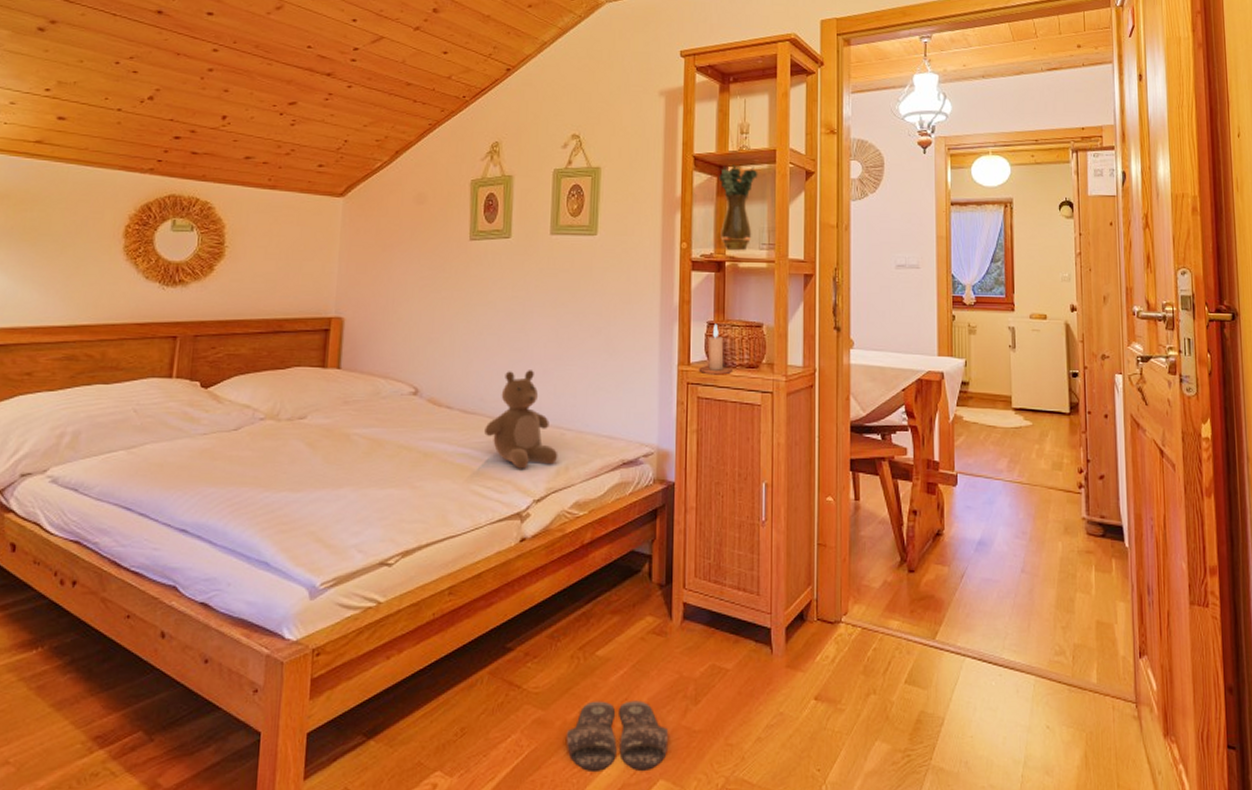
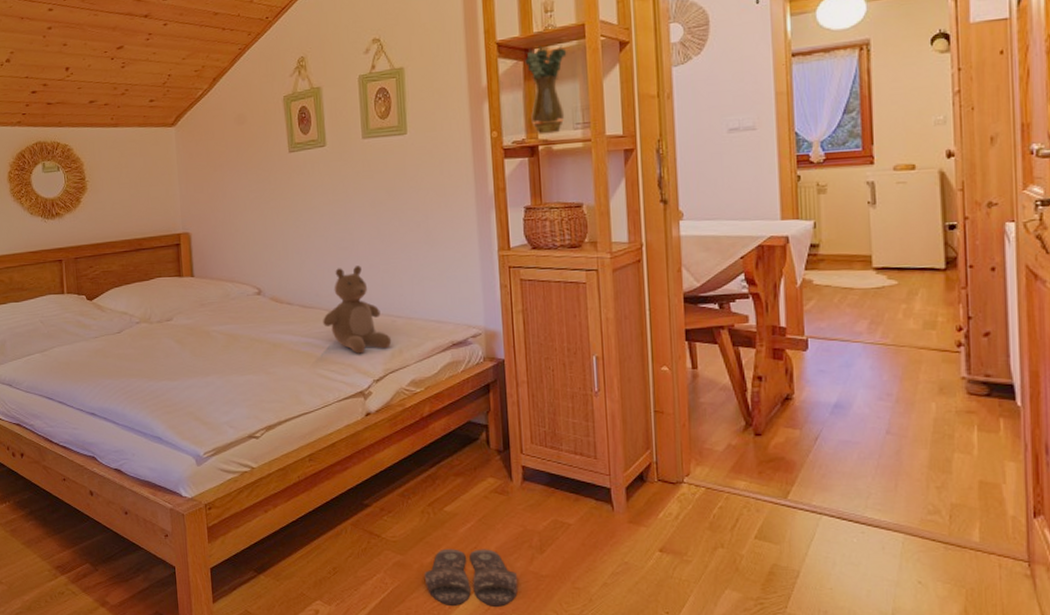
candle: present [700,323,732,374] -> none [520,208,554,257]

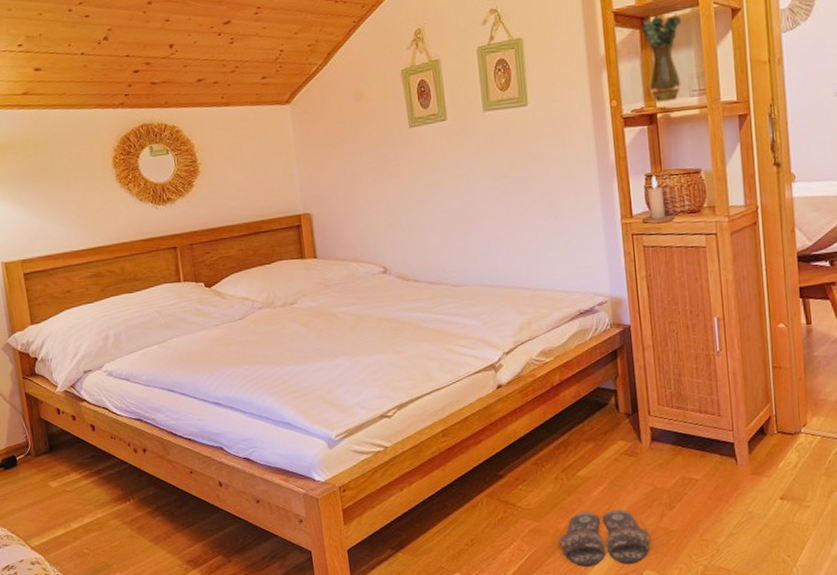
teddy bear: present [323,266,392,354] -> none [451,239,520,328]
candle: none [520,208,554,257] -> present [643,175,675,224]

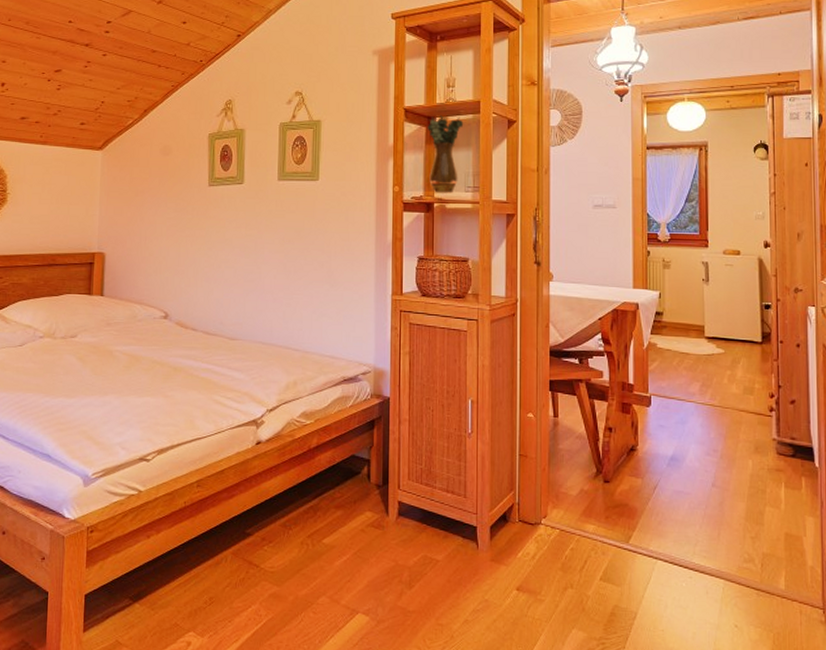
slippers: present [559,509,650,567] -> none [297,581,385,642]
candle: present [643,175,675,224] -> none [411,258,441,303]

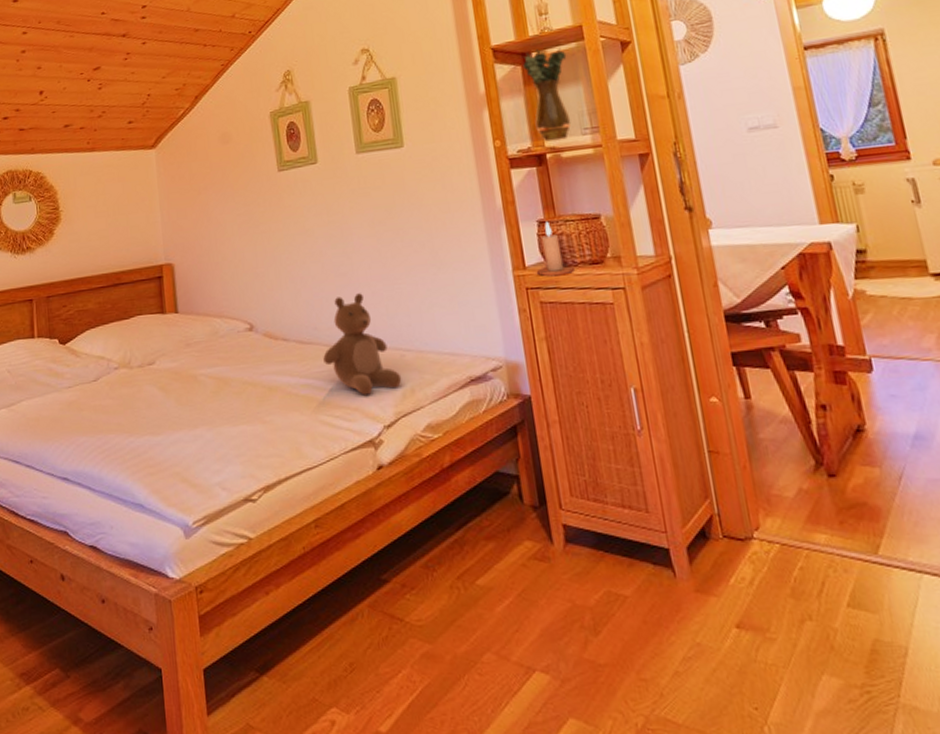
teddy bear: none [224,298,288,383] -> present [323,293,402,395]
candle: none [411,258,441,303] -> present [537,221,574,276]

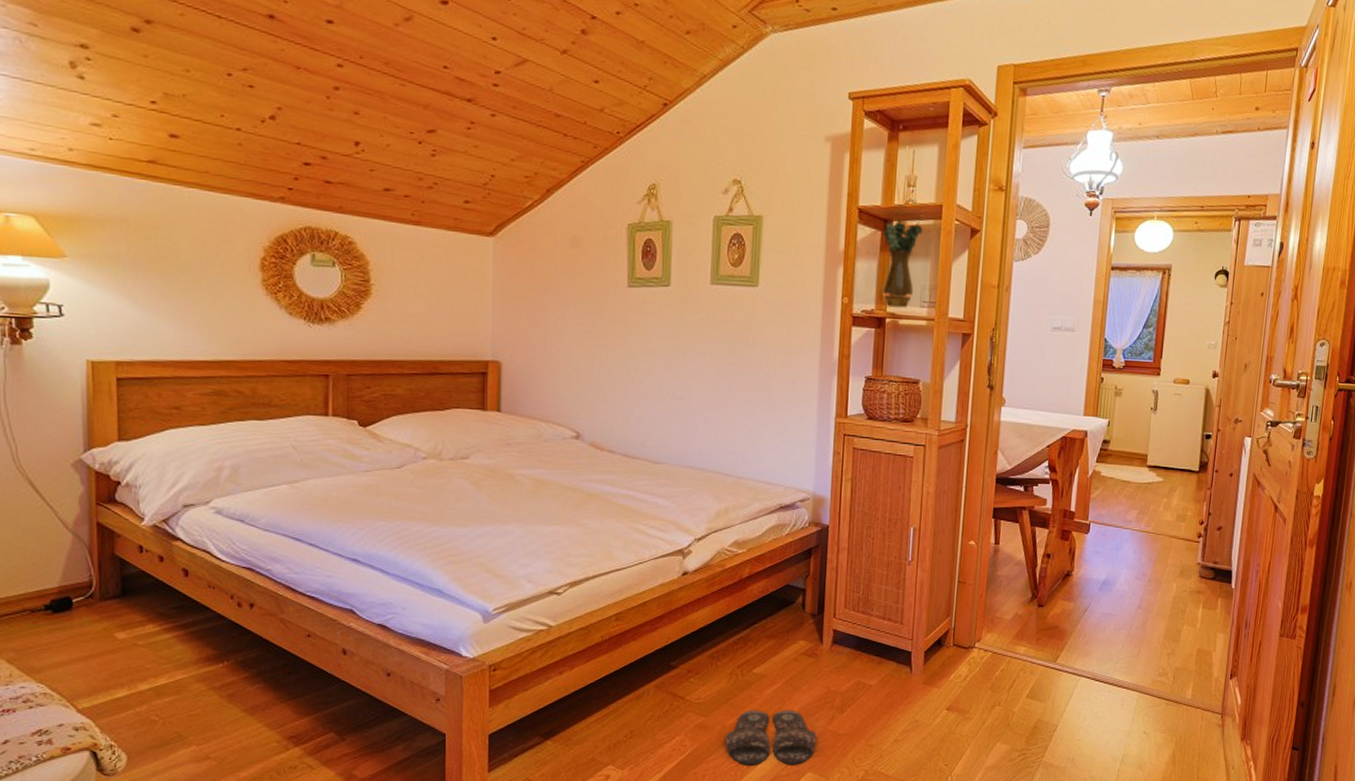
teddy bear: present [323,293,402,395] -> none [647,418,719,511]
slippers: none [458,632,573,708] -> present [725,710,816,766]
candle: present [537,221,574,276] -> none [856,378,888,427]

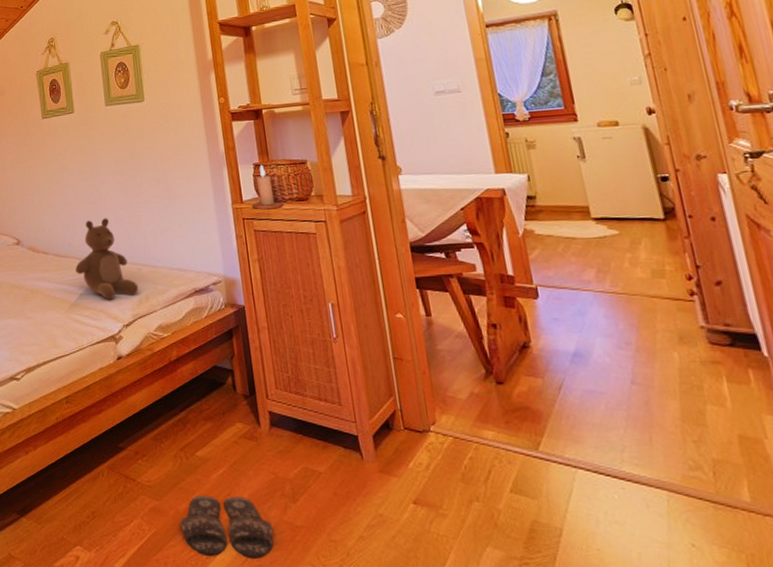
teddy bear: none [647,418,719,511] -> present [75,218,139,300]
candle: none [856,378,888,427] -> present [253,164,284,209]
vase: present [882,218,923,308] -> none [244,22,284,100]

